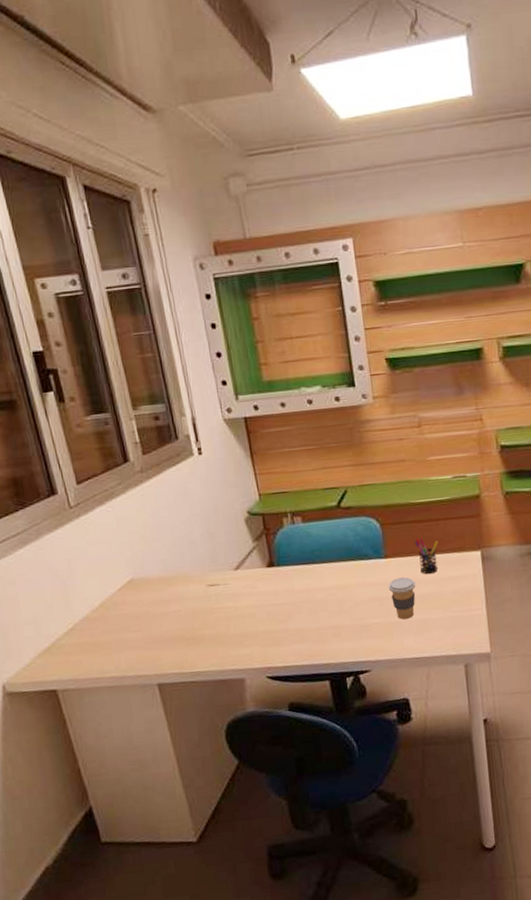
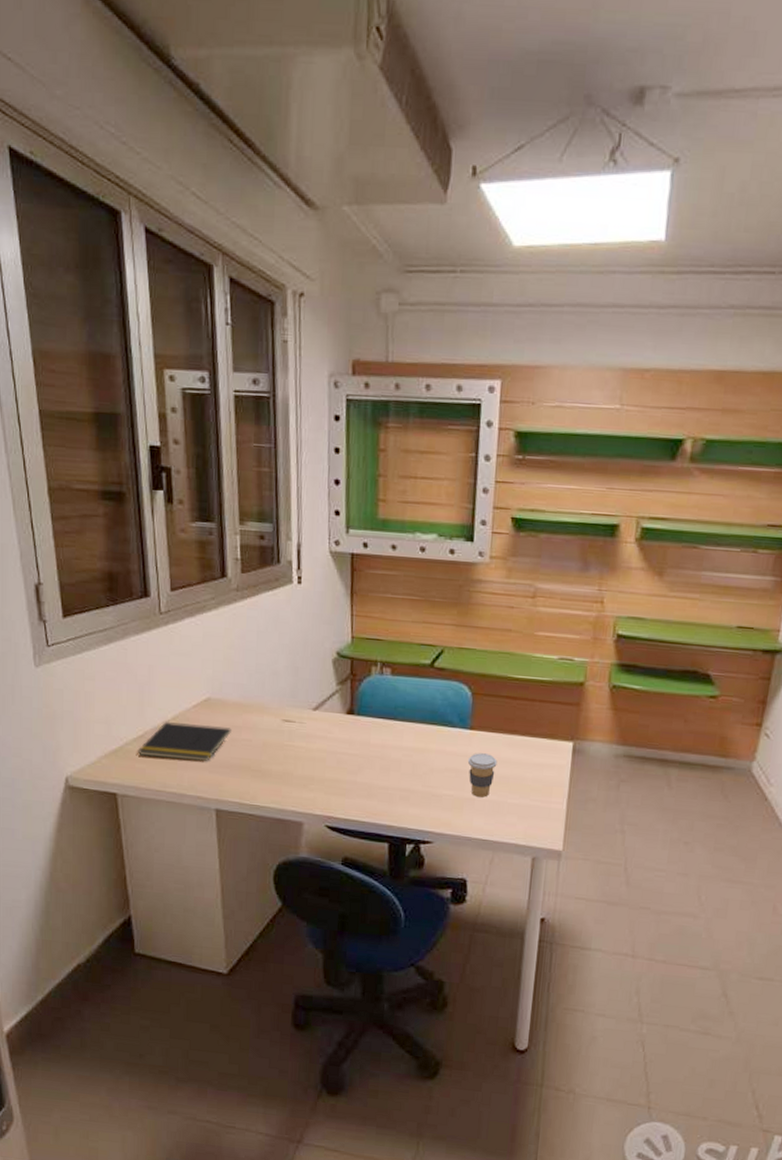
notepad: none [70,603,160,649] -> present [137,721,231,761]
pen holder: present [415,538,439,575] -> none [505,715,530,756]

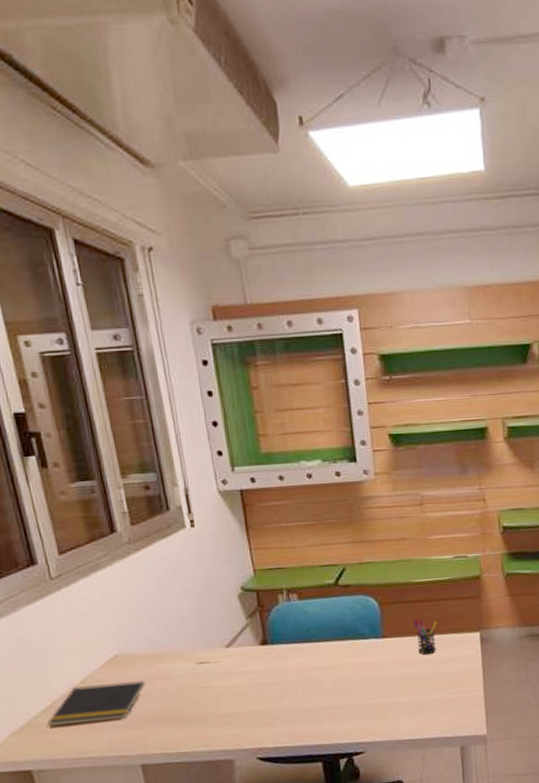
coffee cup: present [467,753,498,798] -> none [385,657,414,701]
pen holder: none [505,715,530,756] -> present [414,618,438,655]

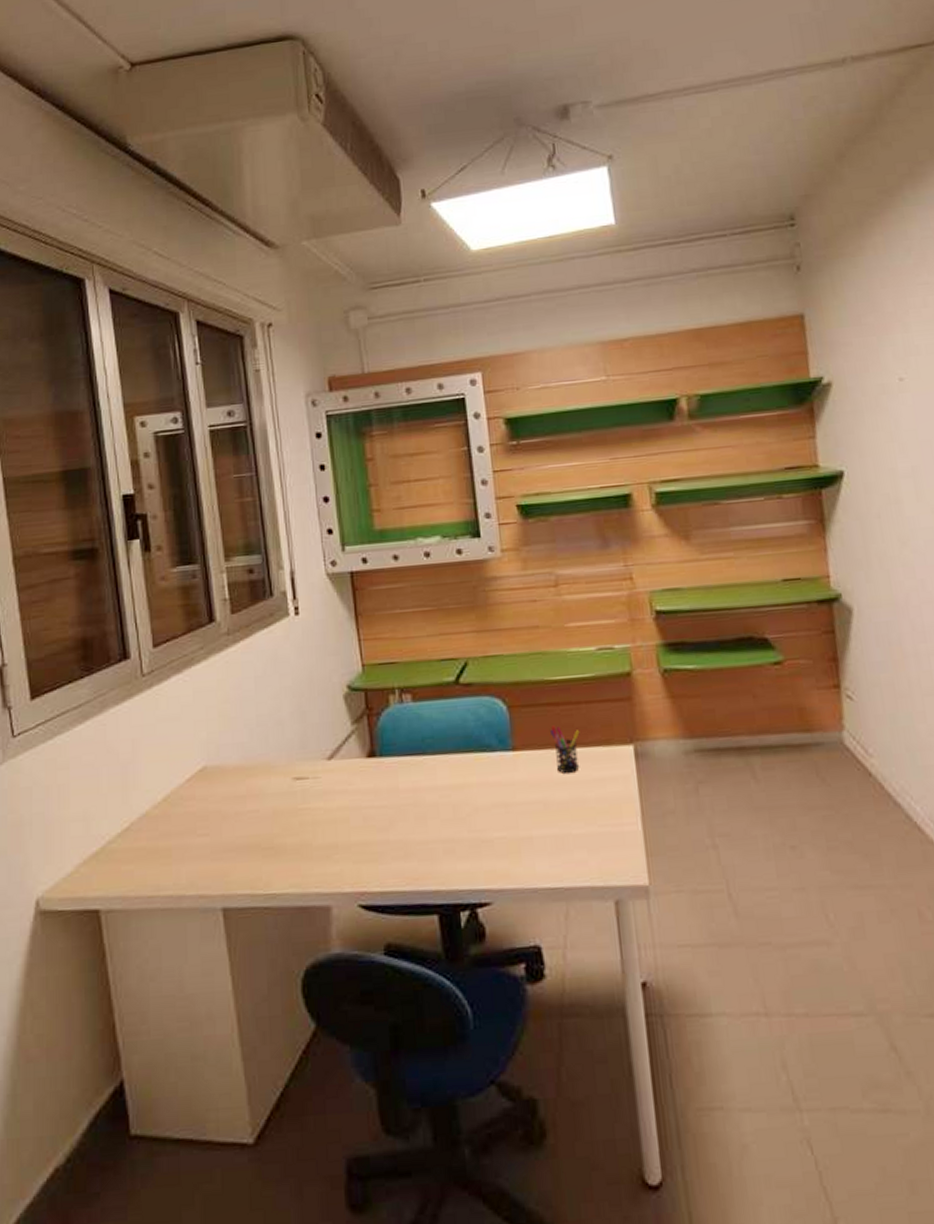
notepad: present [47,681,145,727] -> none [122,799,234,855]

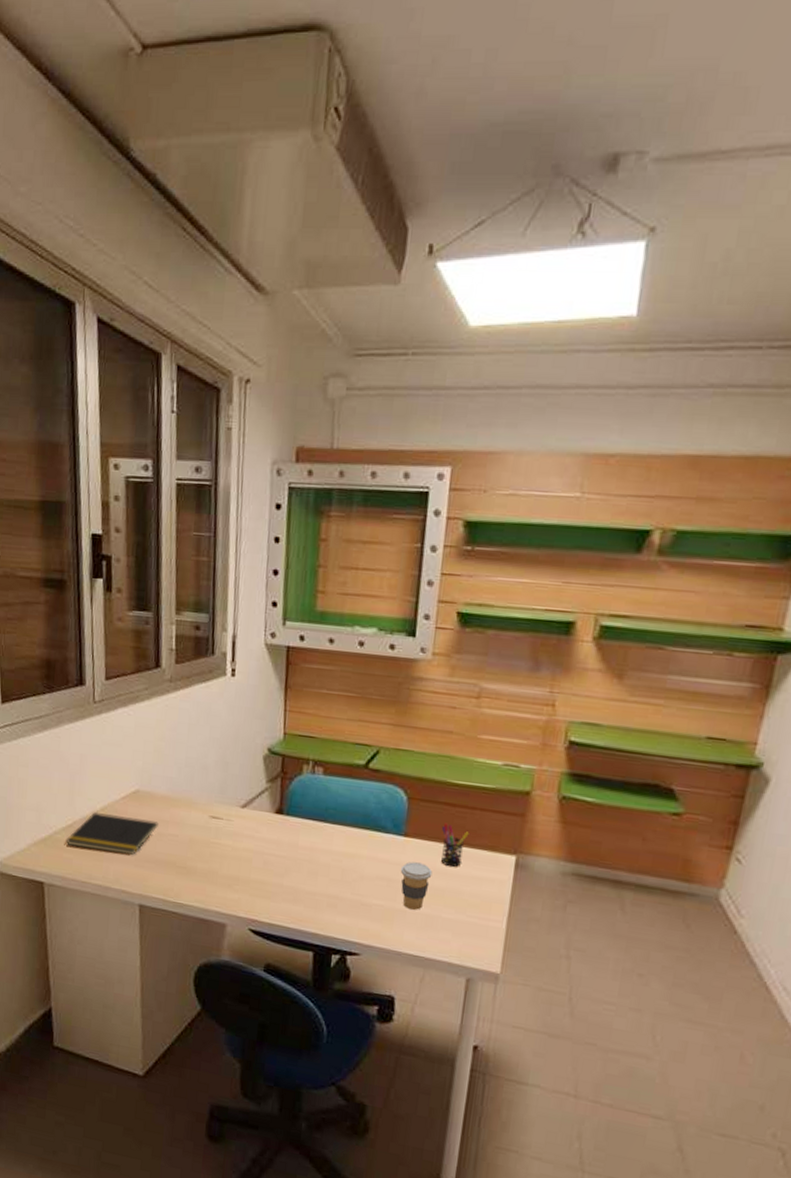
notepad: none [122,799,234,855] -> present [65,811,158,855]
coffee cup: none [515,777,551,834] -> present [400,861,433,910]

